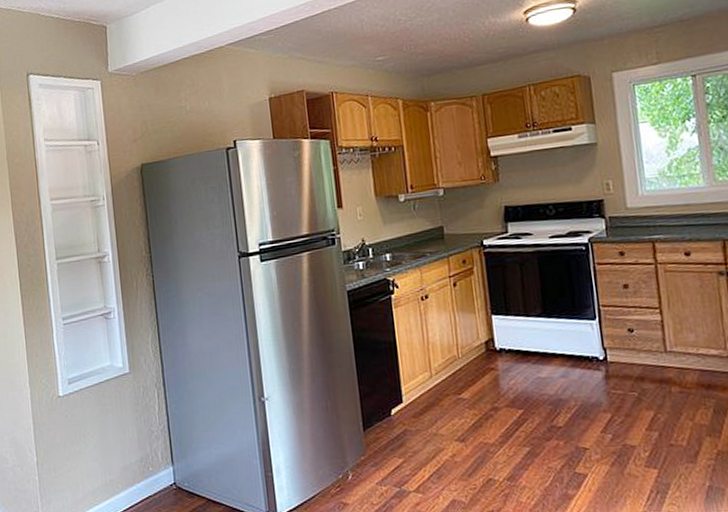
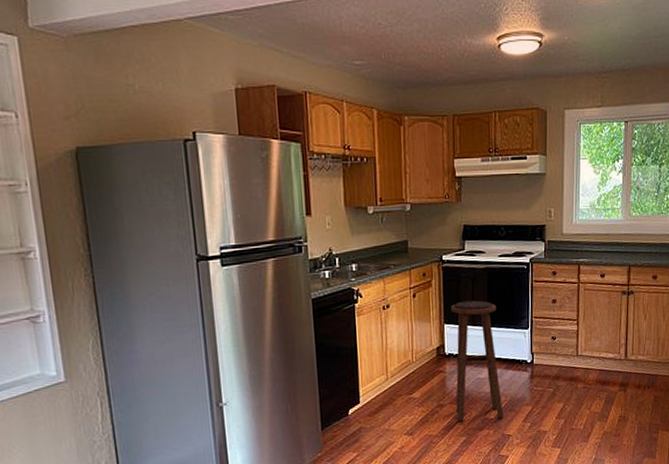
stool: none [497,287,576,430] -> present [450,300,504,423]

